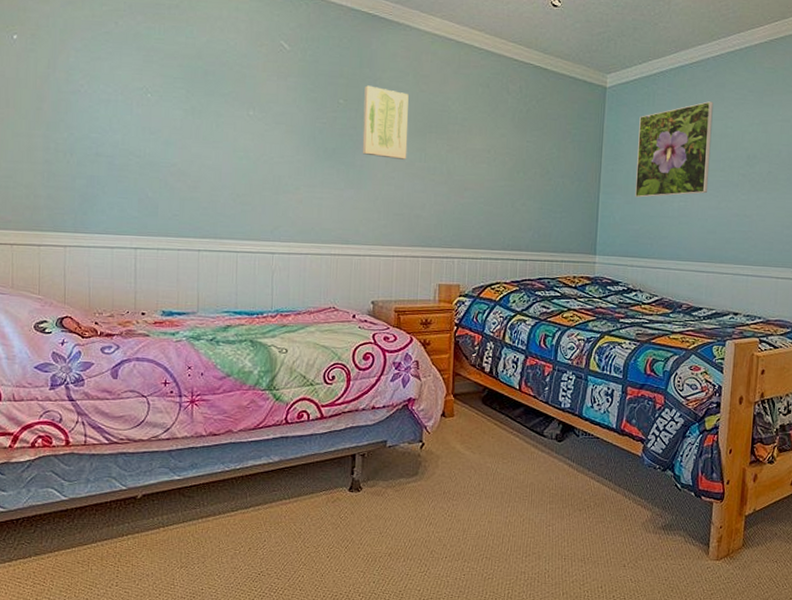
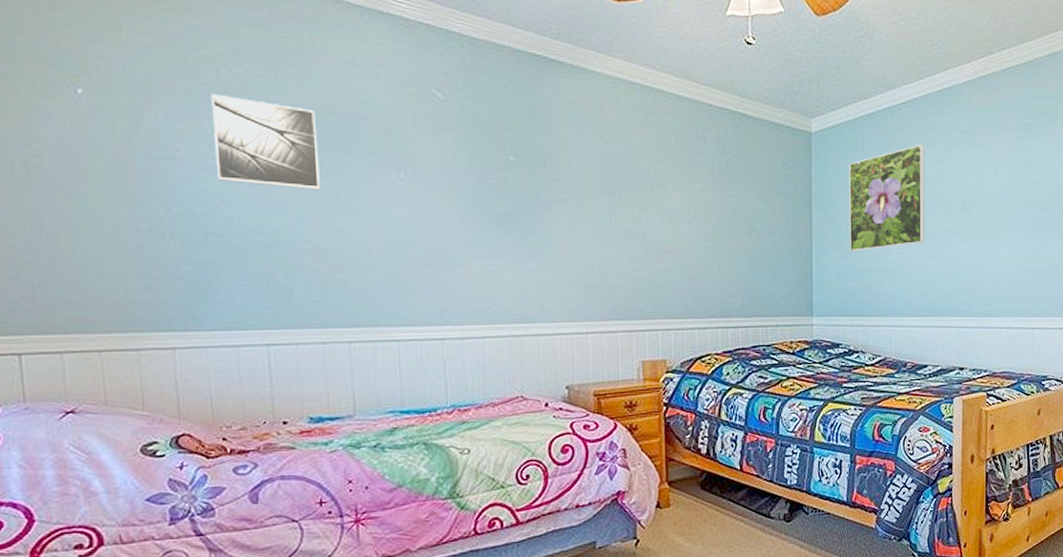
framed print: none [109,41,188,123] -> present [210,93,320,190]
wall art: present [362,85,409,160] -> none [538,138,595,222]

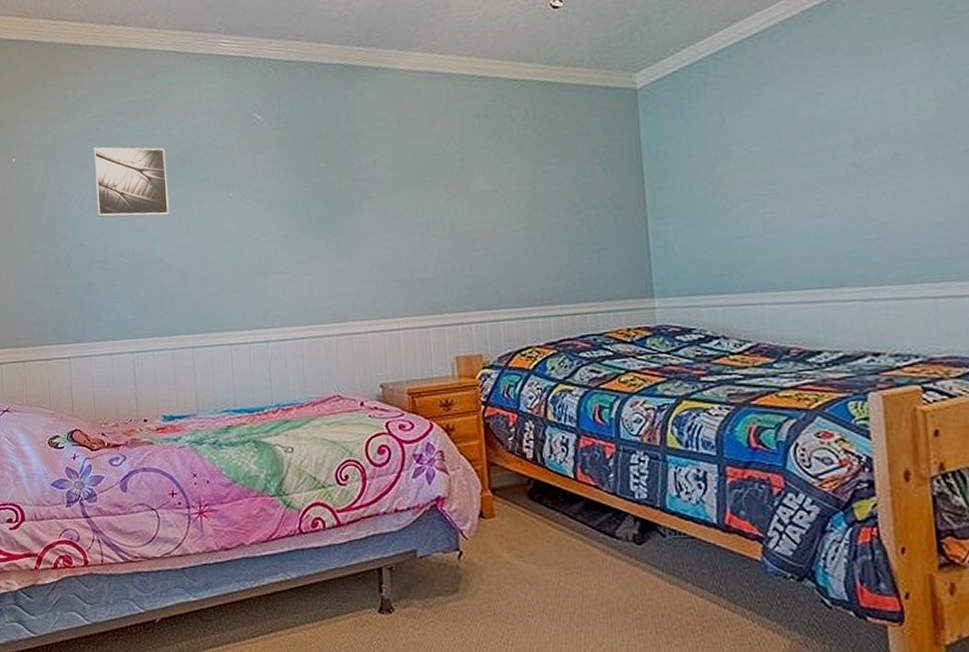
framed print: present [849,145,925,251] -> none [688,78,803,218]

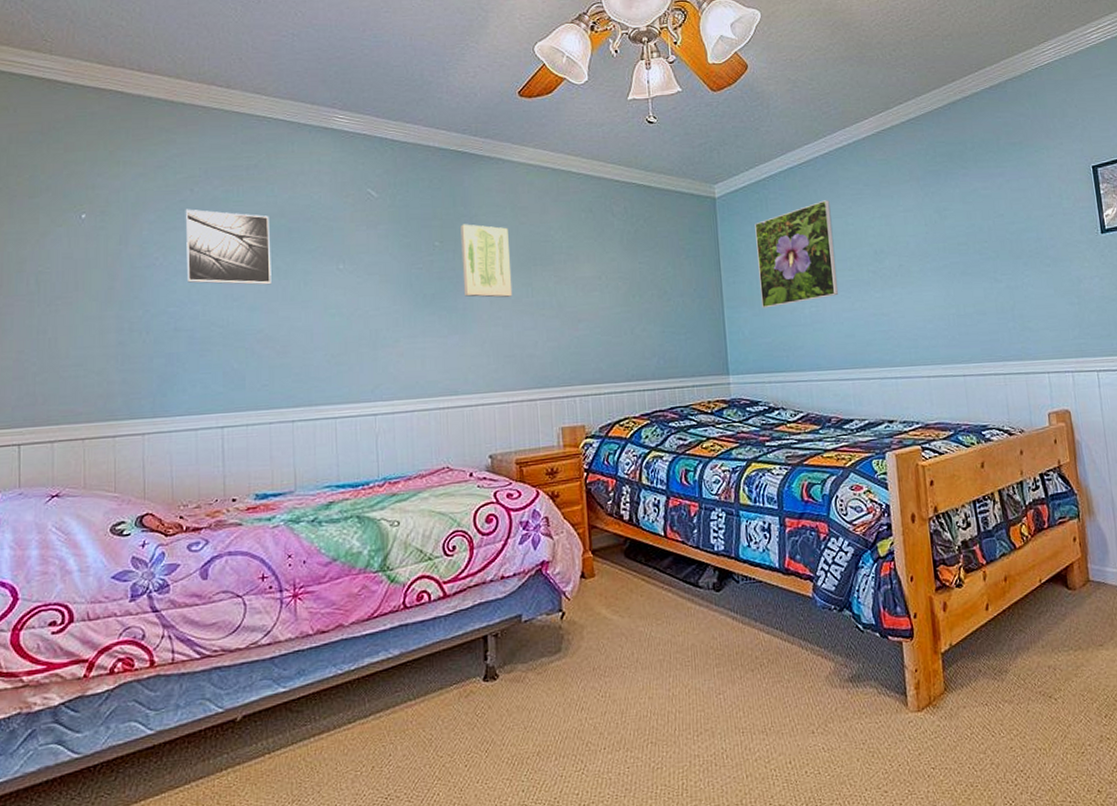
wall art: none [345,141,401,219] -> present [460,224,513,298]
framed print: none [688,78,803,218] -> present [755,200,838,308]

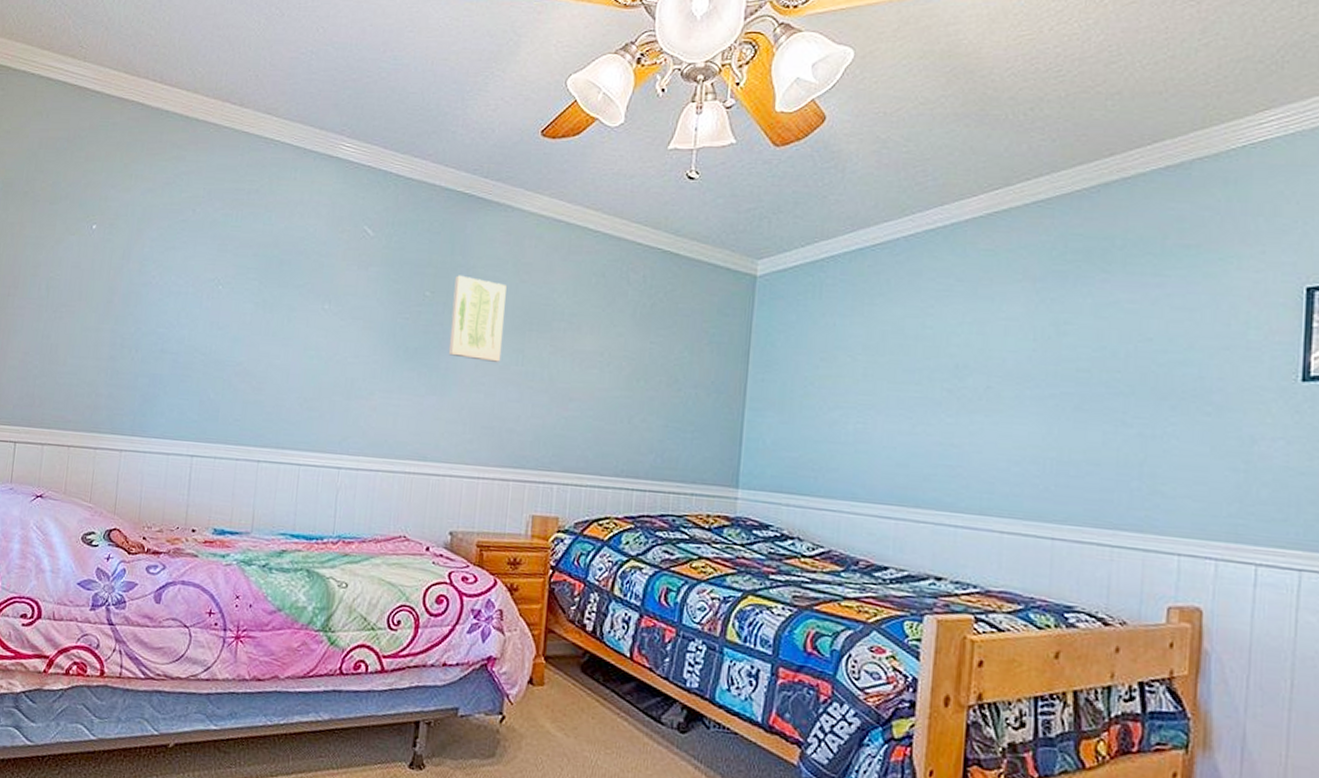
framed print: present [185,209,271,285] -> none [179,229,263,317]
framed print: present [755,200,838,308] -> none [793,293,905,417]

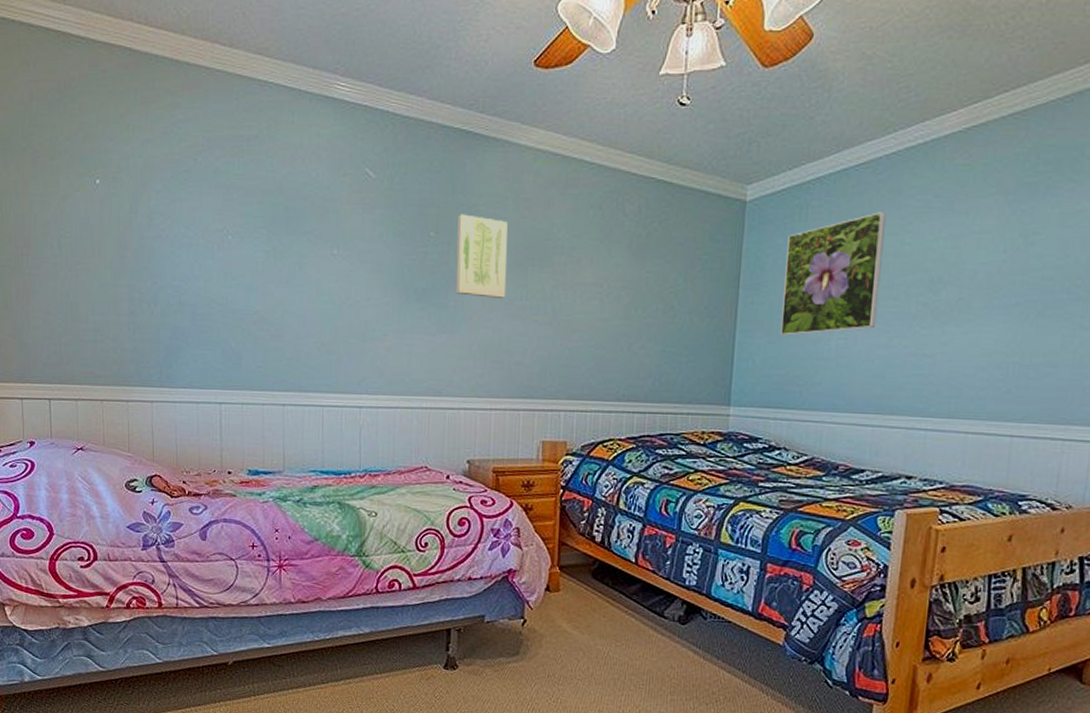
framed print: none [793,293,905,417] -> present [781,212,886,336]

